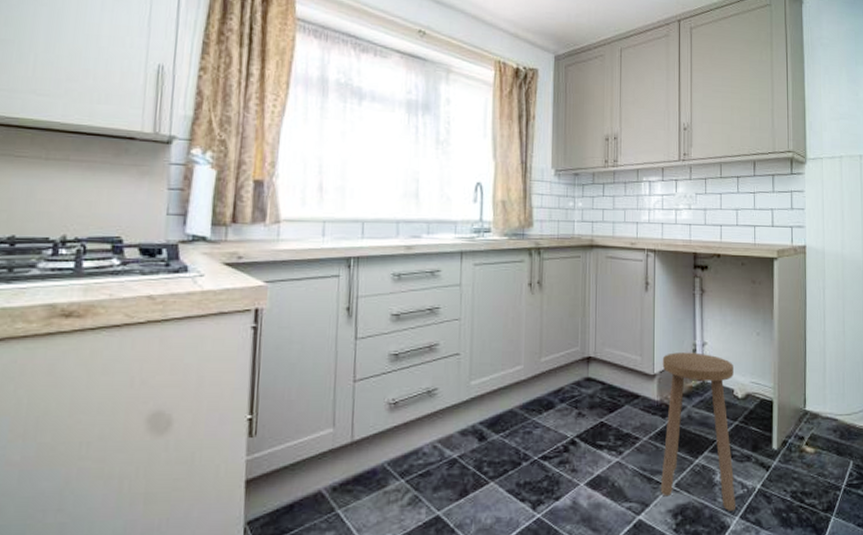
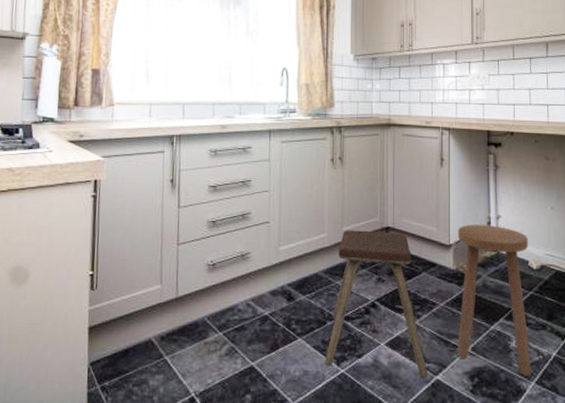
music stool: none [519,361,629,520] -> present [325,230,427,379]

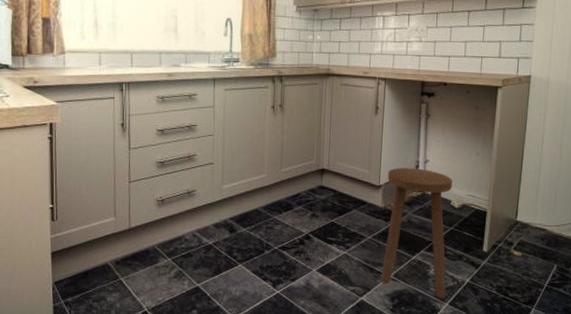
music stool: present [325,230,427,379] -> none [262,171,353,300]

